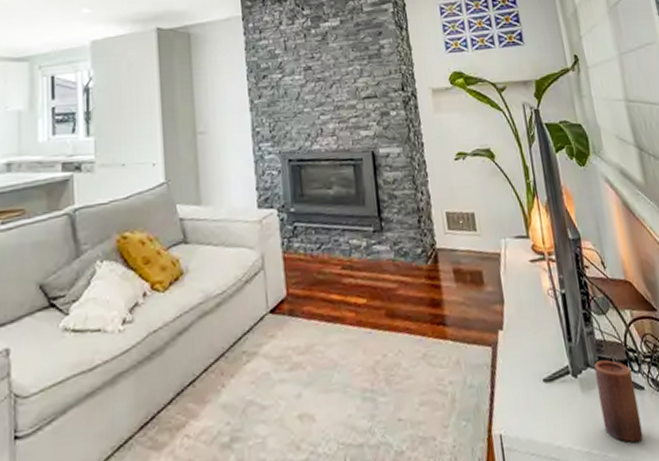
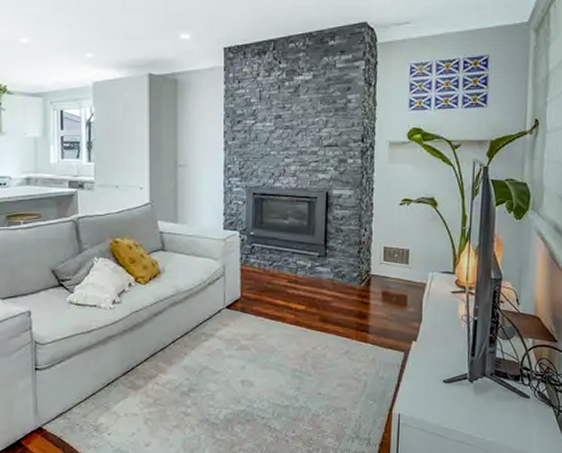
candle: present [594,360,644,443] -> none [487,373,522,434]

